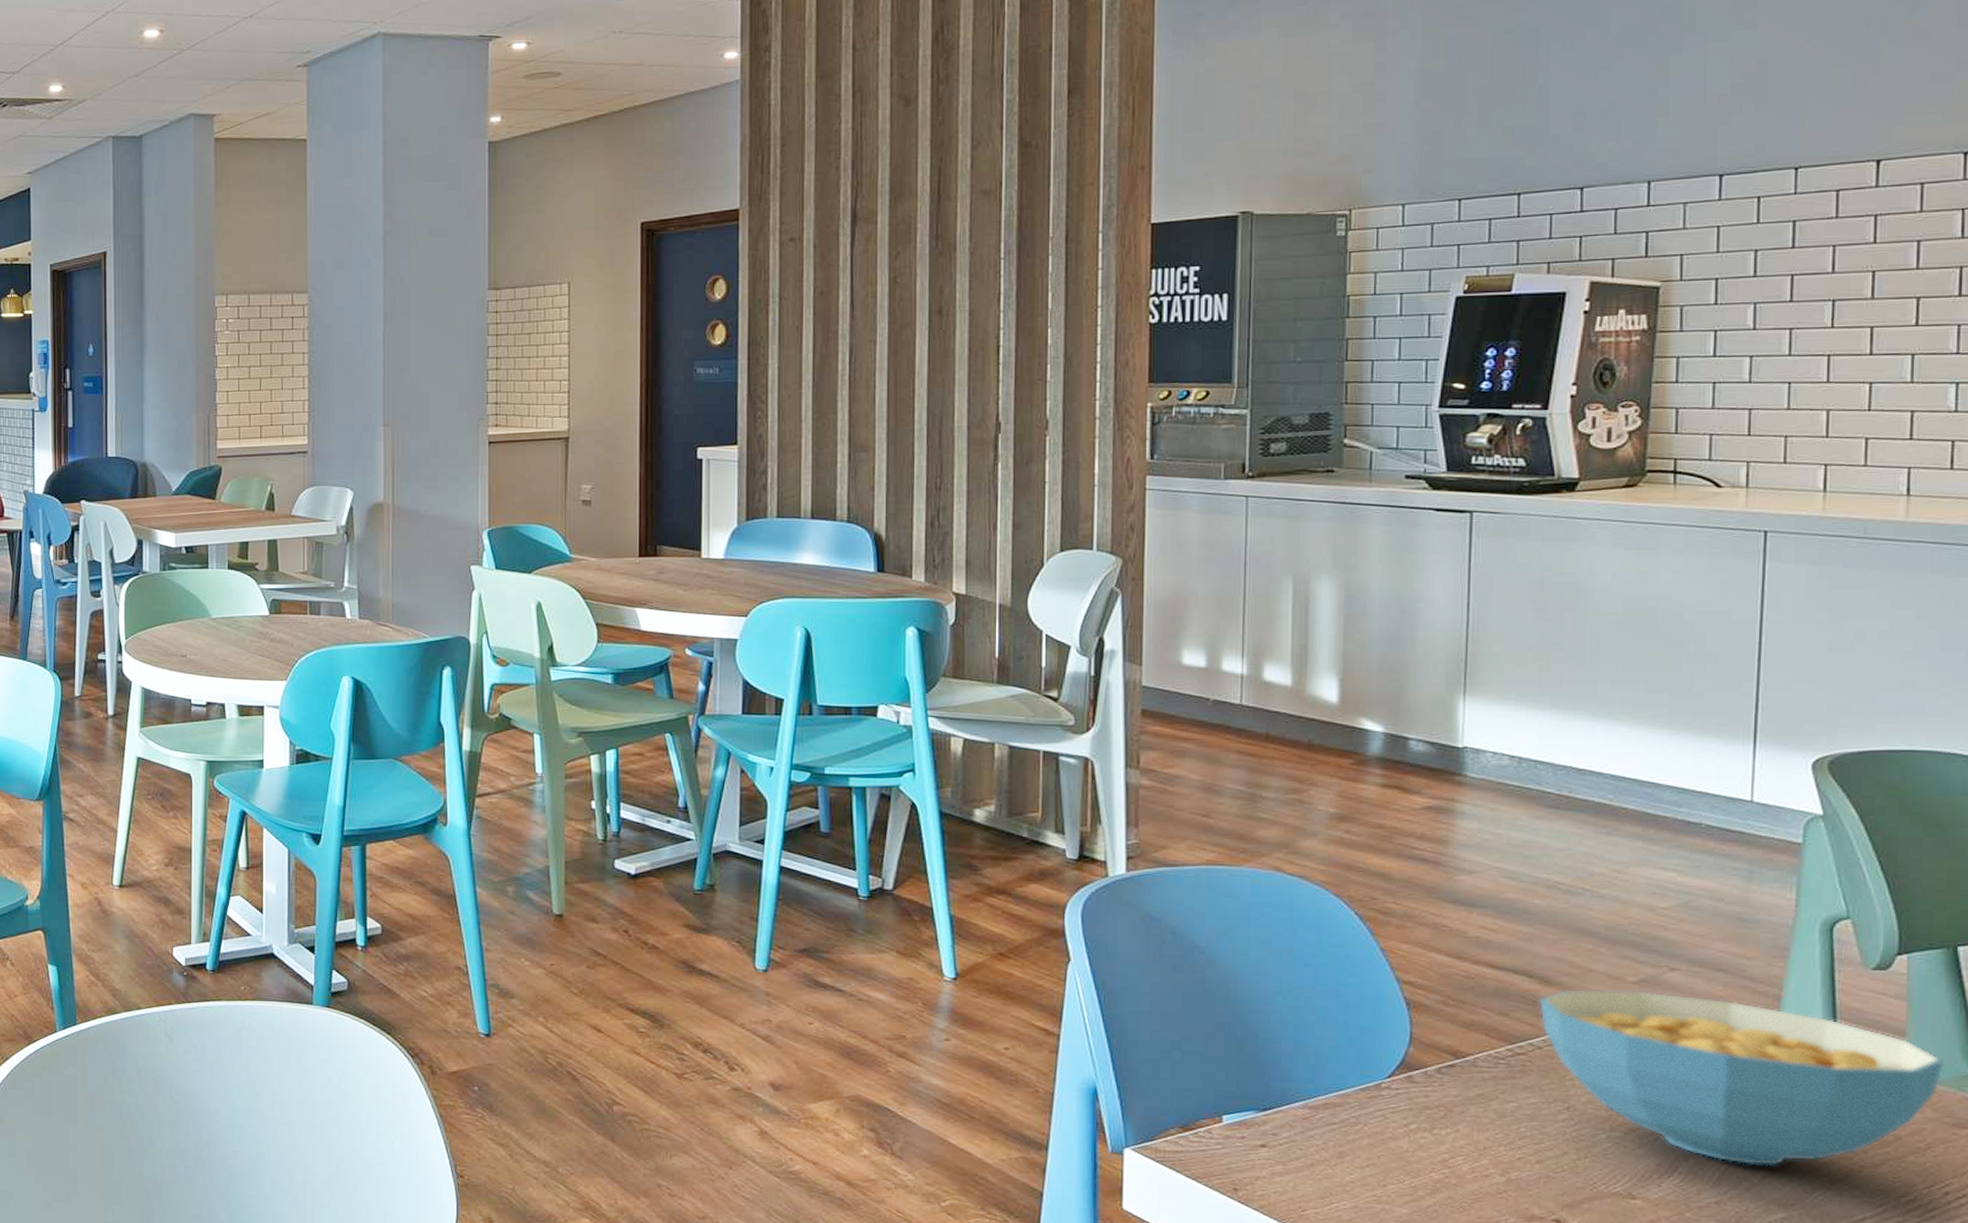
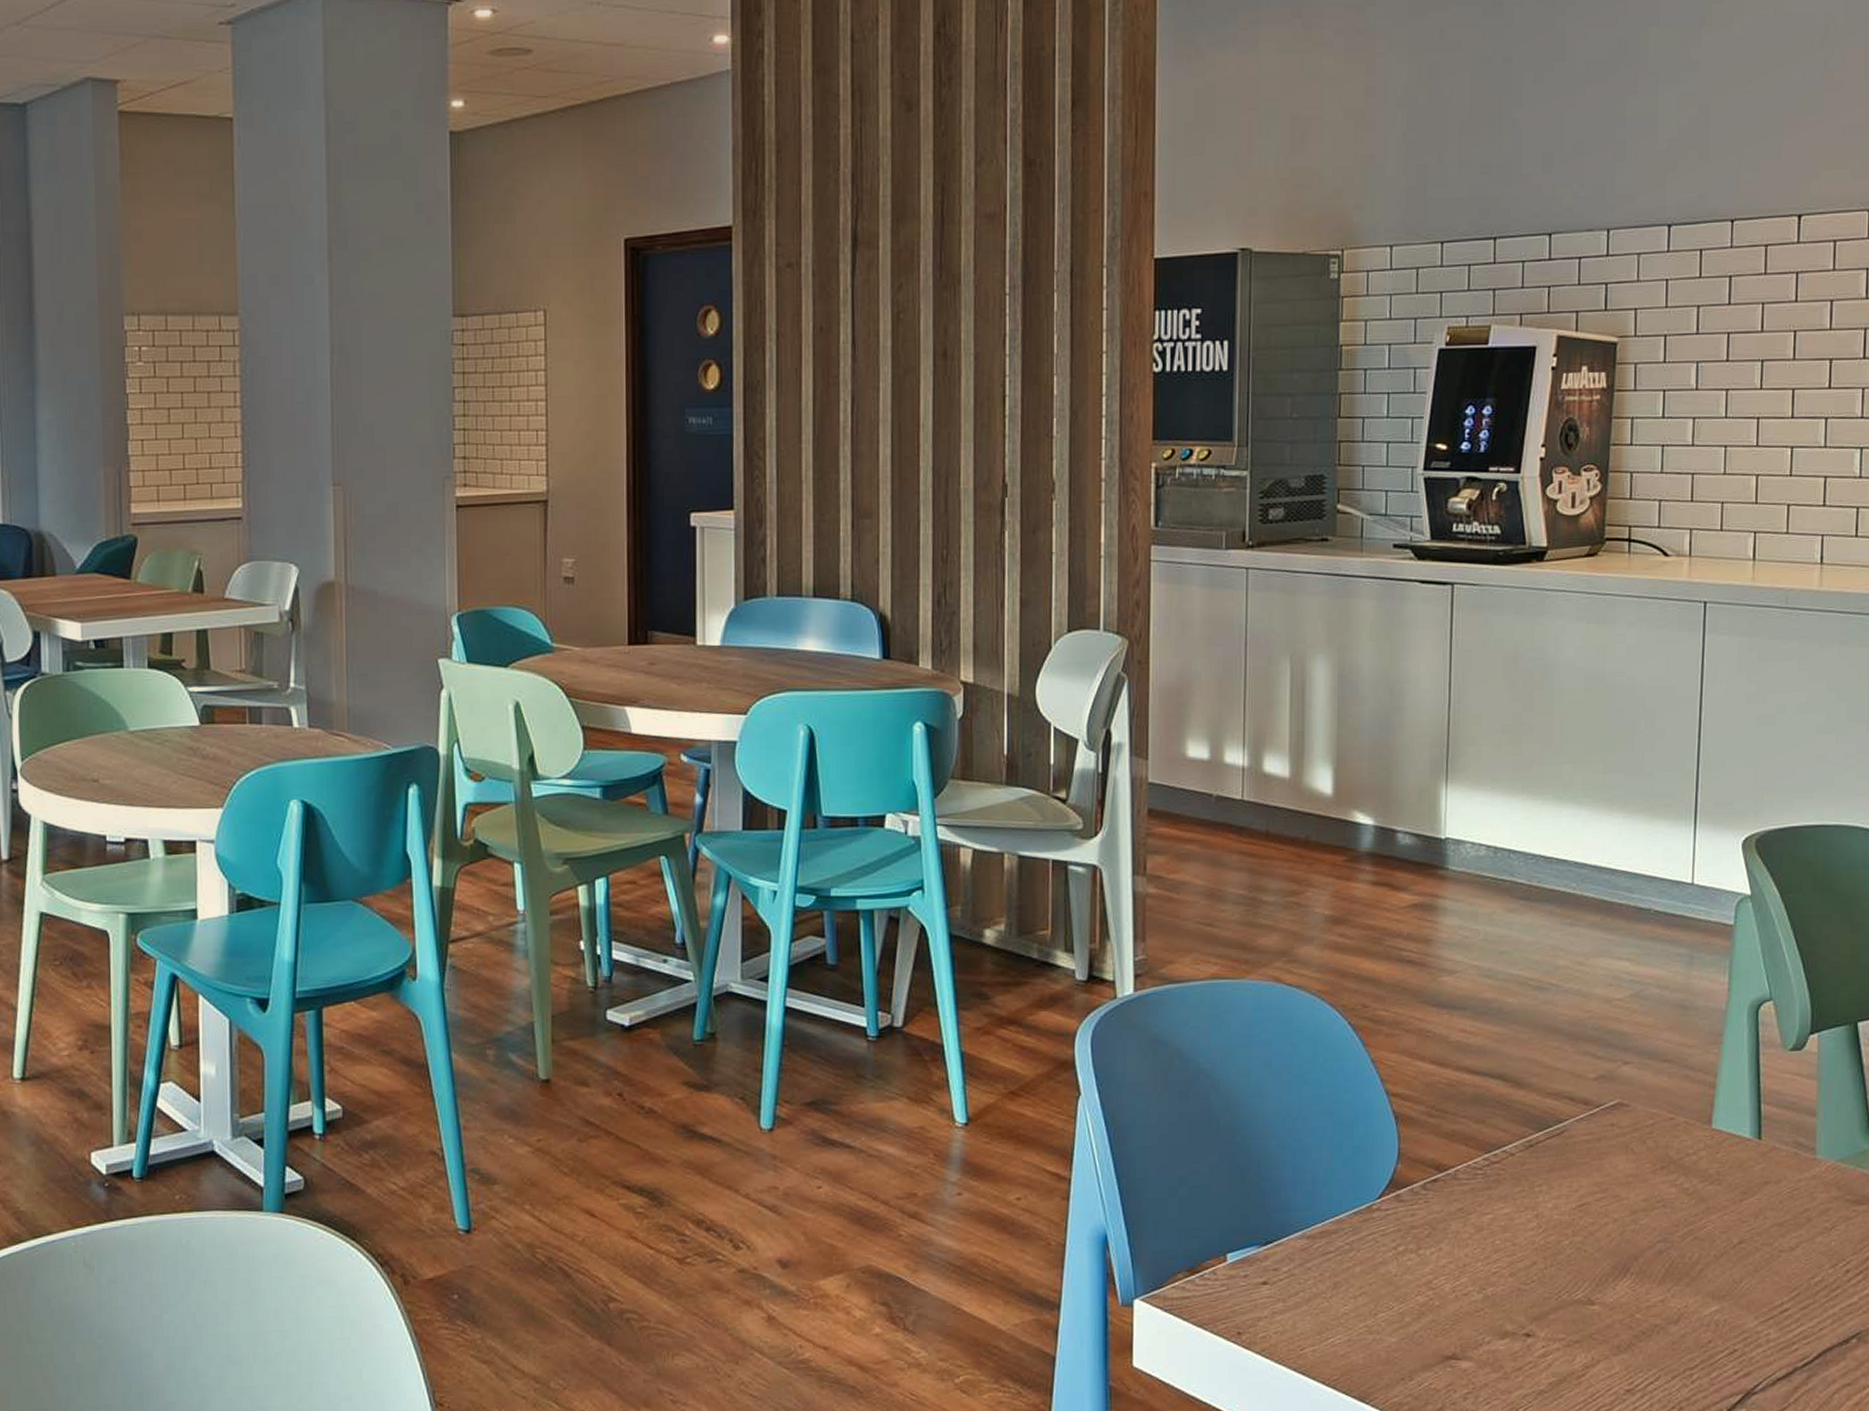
cereal bowl: present [1538,988,1945,1167] -> none [1511,1086,1847,1260]

